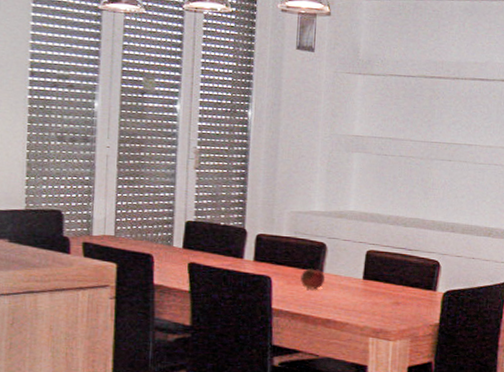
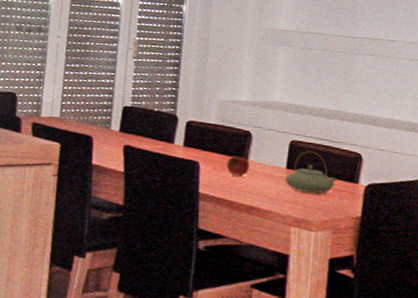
teapot: none [361,260,415,303] -> present [284,151,337,194]

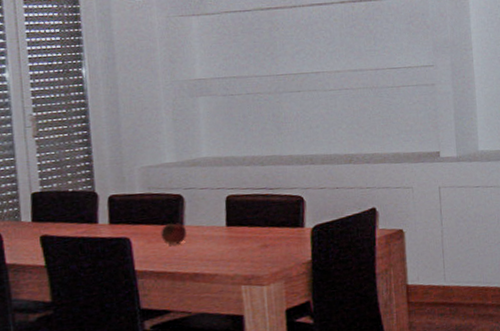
teapot: present [284,151,337,194] -> none [226,203,282,248]

